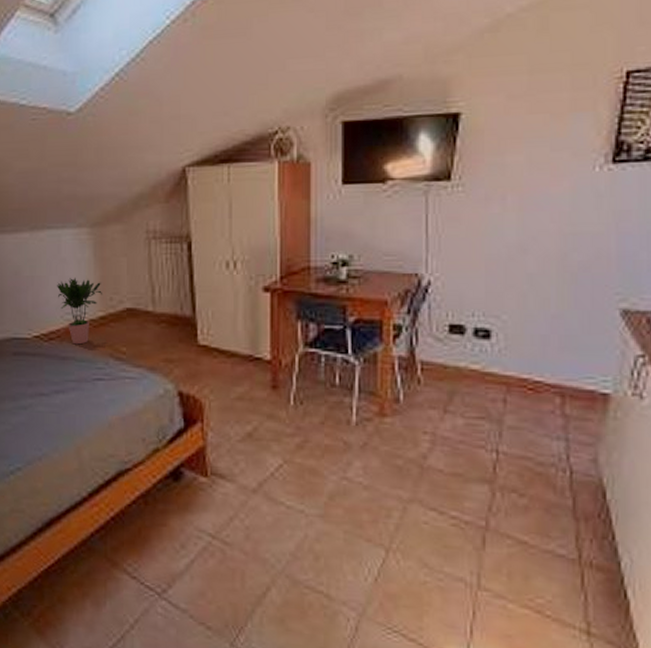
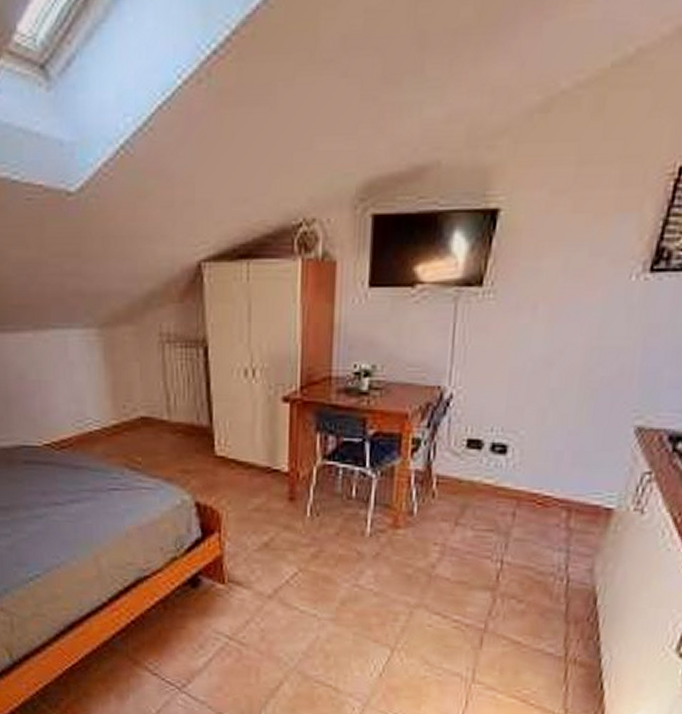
potted plant: present [56,277,102,345] -> none [65,382,115,454]

